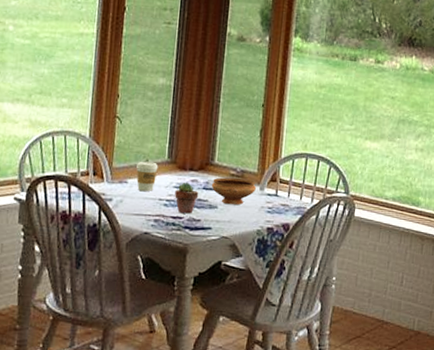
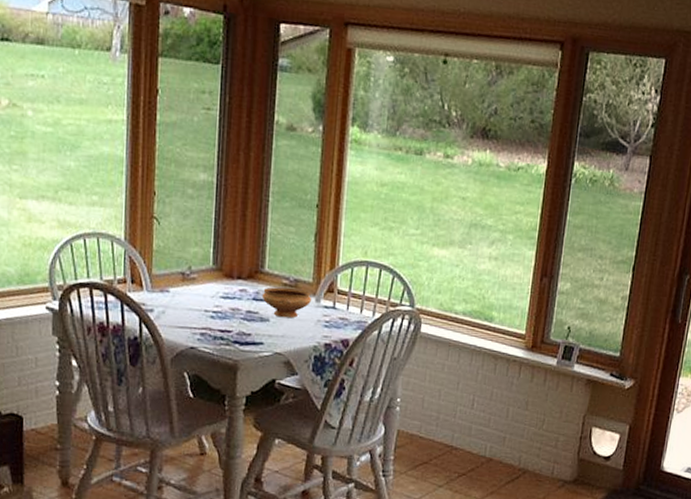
coffee cup: present [136,161,159,191] -> none [178,267,203,302]
potted succulent: present [175,182,199,214] -> none [222,291,249,327]

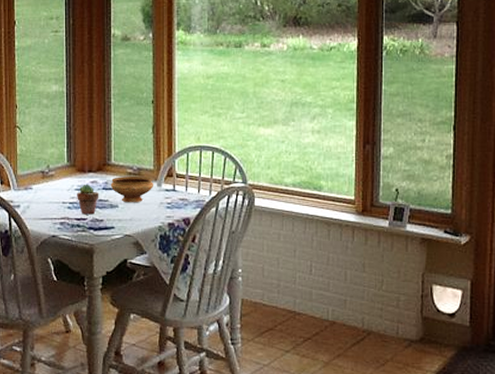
potted succulent: none [222,291,249,327] -> present [77,184,99,215]

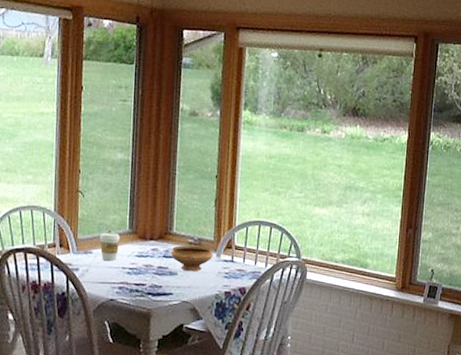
coffee cup: none [39,167,59,195] -> present [100,232,120,261]
potted succulent: present [77,184,99,215] -> none [137,251,160,281]

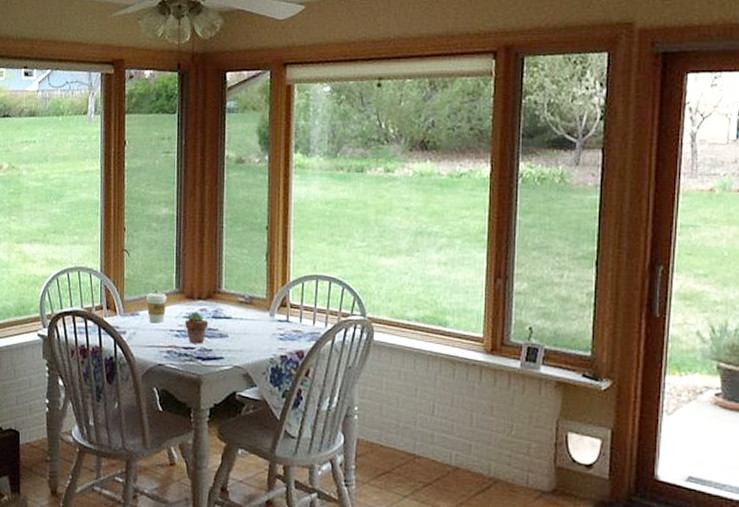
potted succulent: none [137,251,160,281] -> present [185,311,209,344]
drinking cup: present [170,246,213,272] -> none [220,305,266,333]

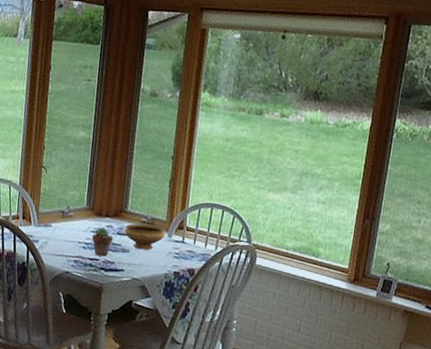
coffee cup: present [146,292,167,322] -> none [59,207,78,235]
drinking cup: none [220,305,266,333] -> present [124,224,165,250]

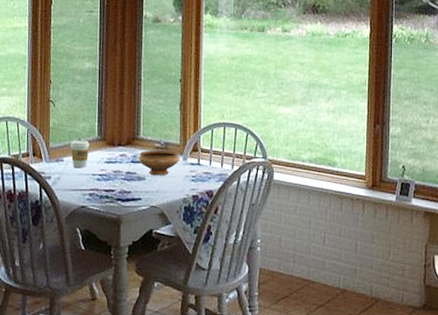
coffee cup: none [59,207,78,235] -> present [70,140,90,167]
potted succulent: present [92,227,114,257] -> none [106,157,128,187]

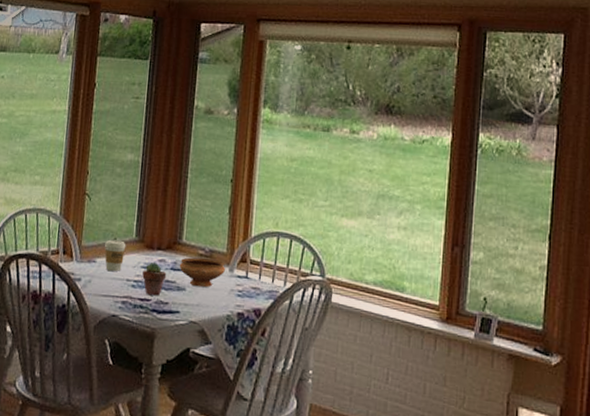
potted succulent: none [106,157,128,187] -> present [142,262,167,296]

